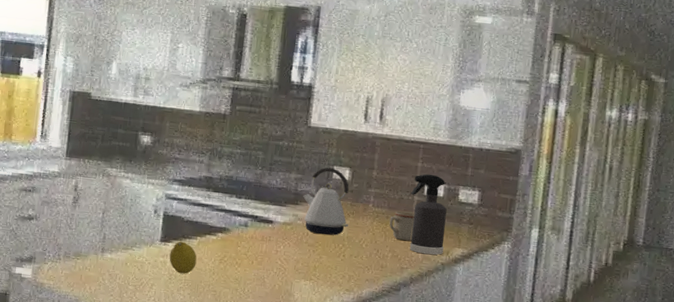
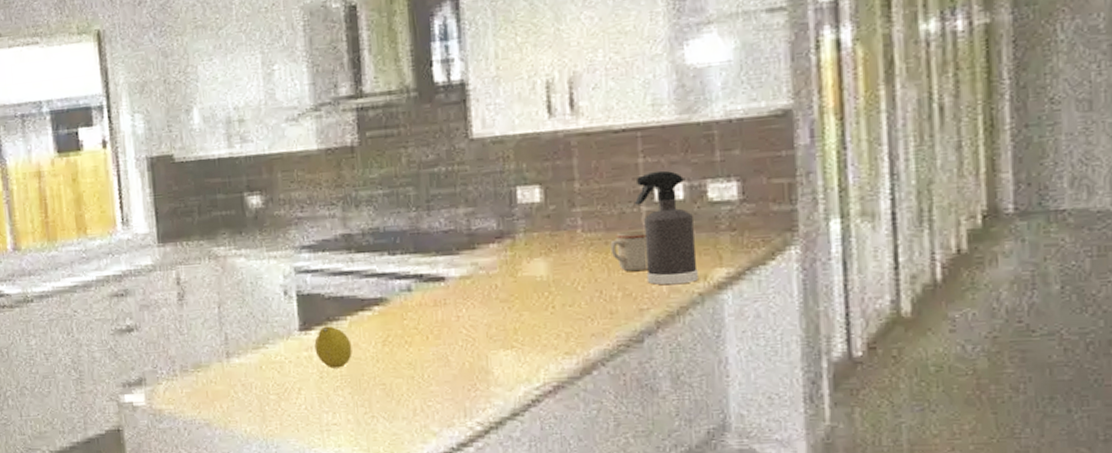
kettle: present [302,167,349,235] -> none [479,189,552,284]

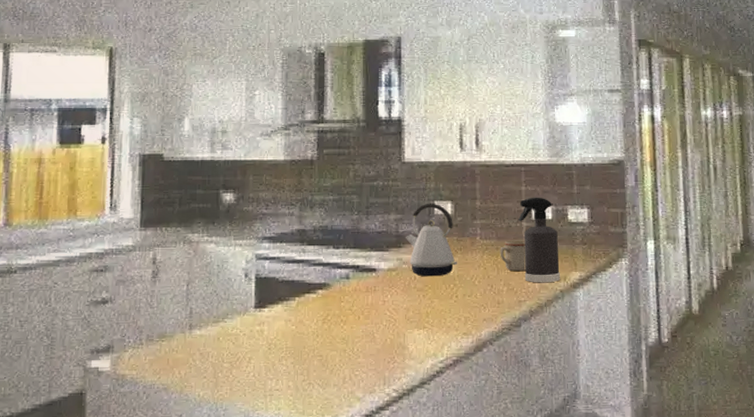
fruit: present [314,326,353,369] -> none [266,305,297,341]
kettle: none [479,189,552,284] -> present [405,203,457,277]

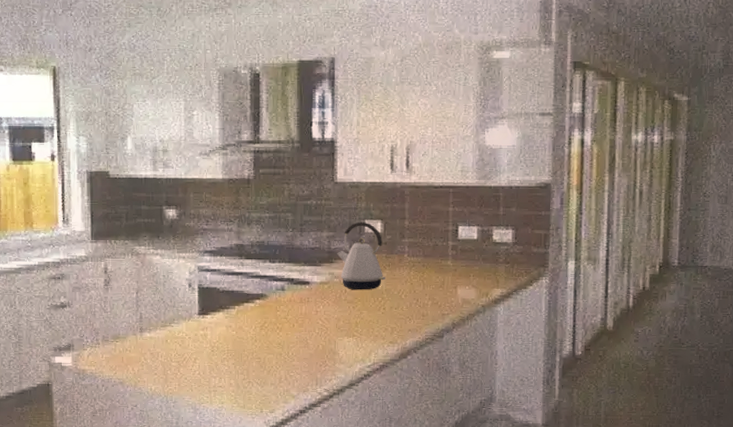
mug: present [500,240,527,272] -> none [426,258,451,287]
spray bottle: present [518,197,560,283] -> none [445,217,483,298]

